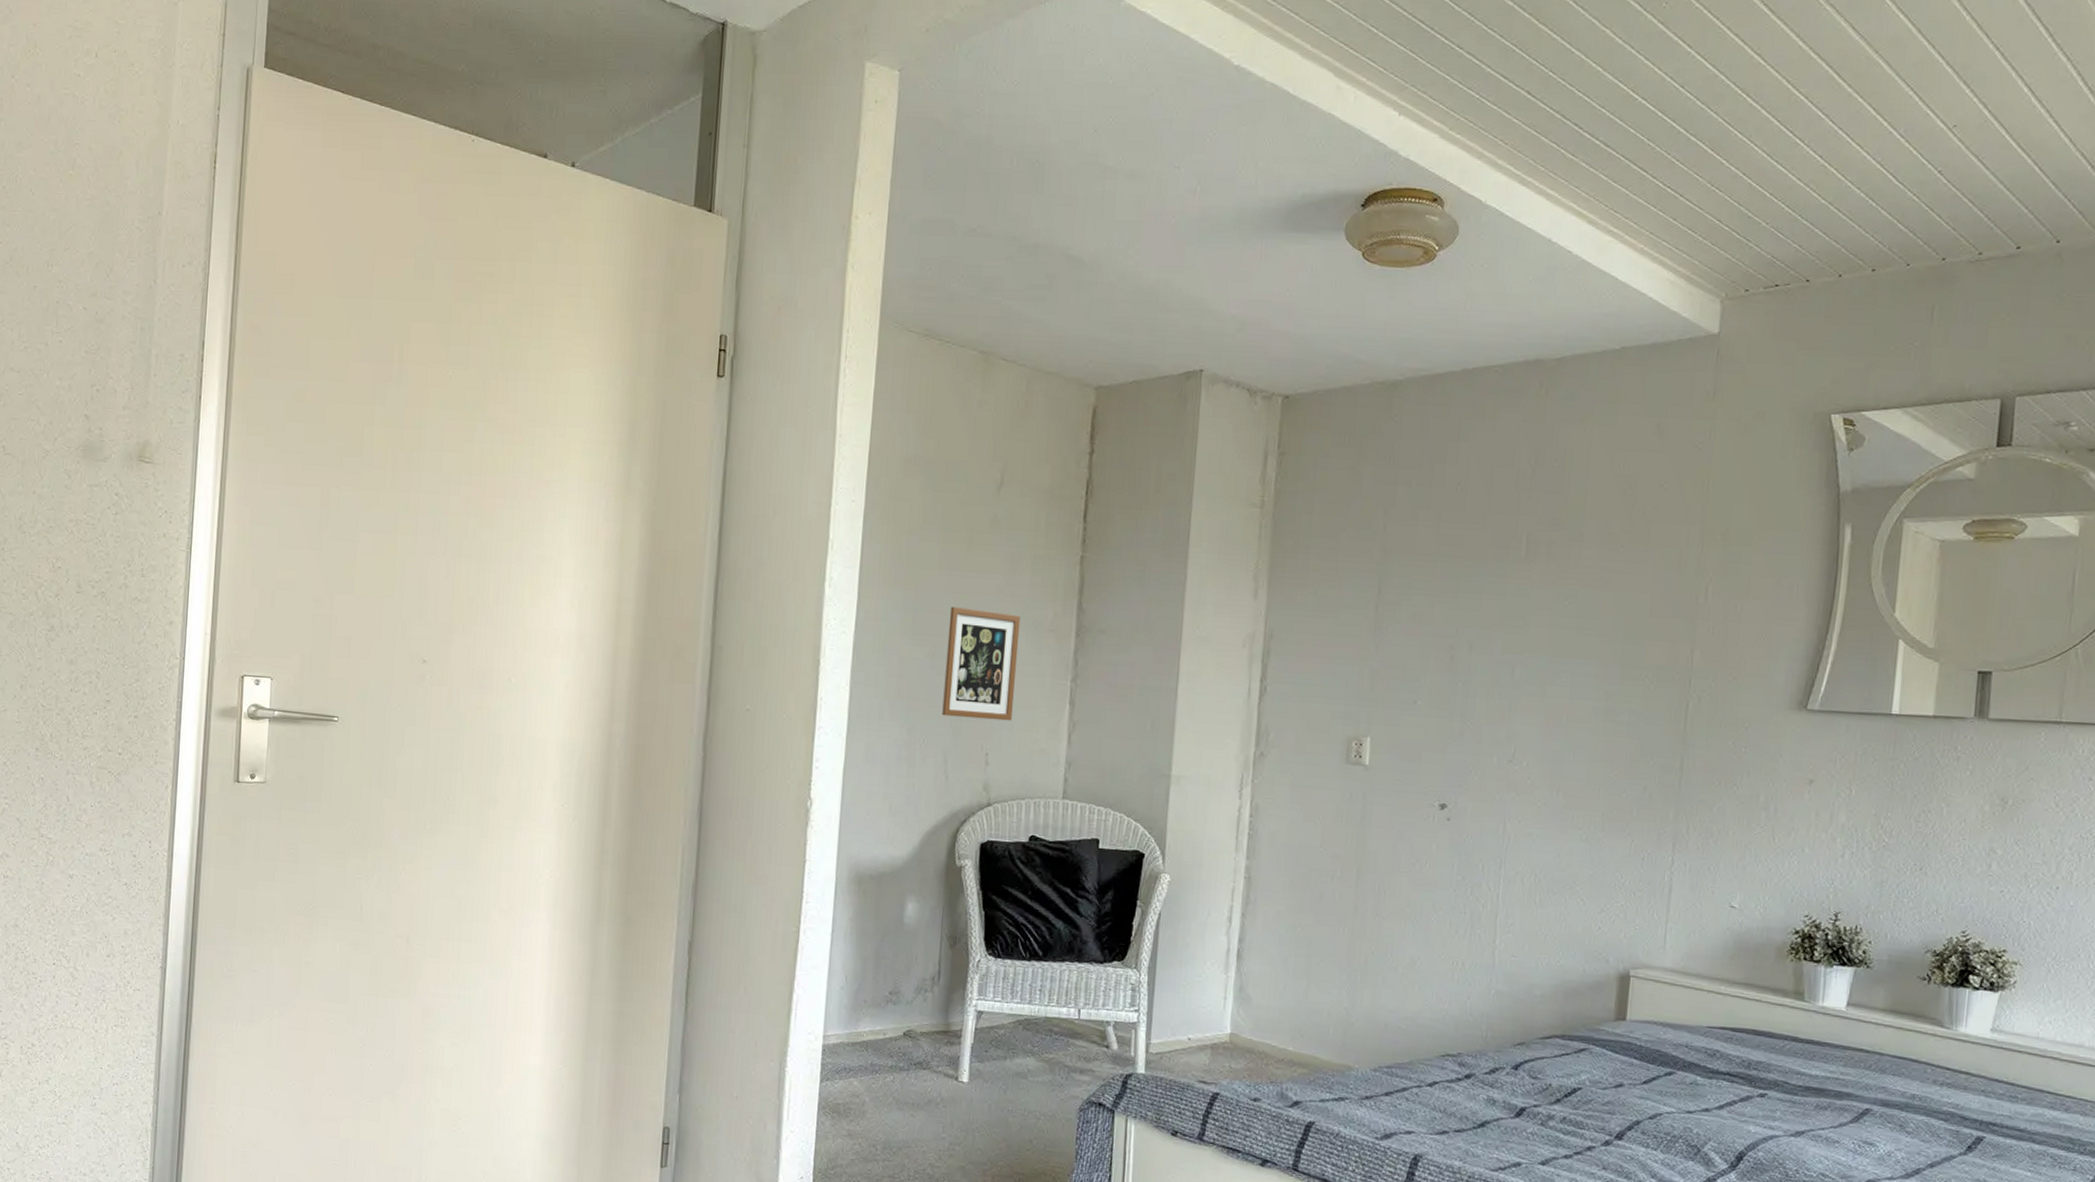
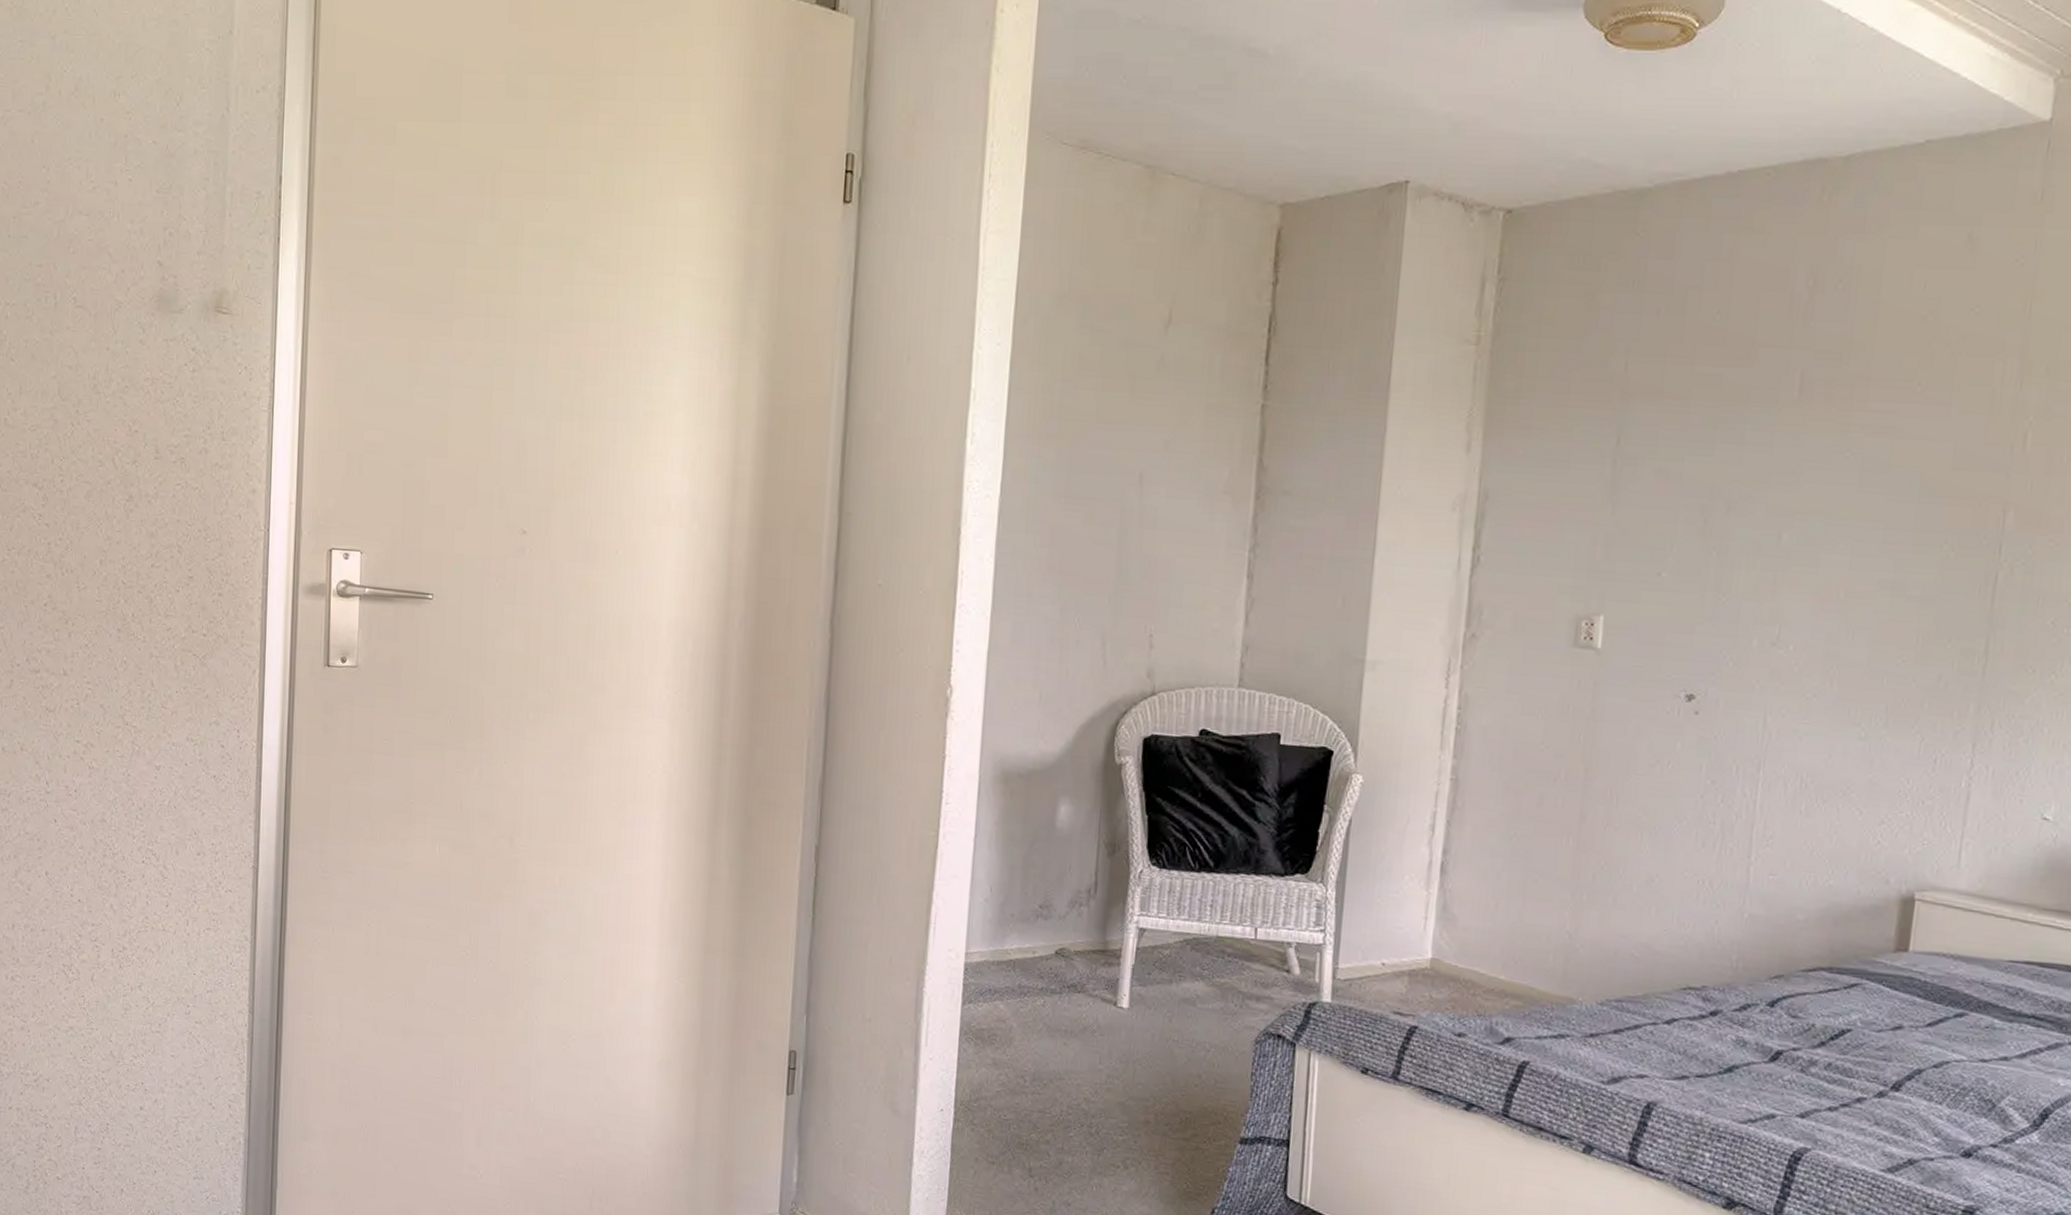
picture frame: present [942,606,1021,721] -> none [1100,464,1191,598]

